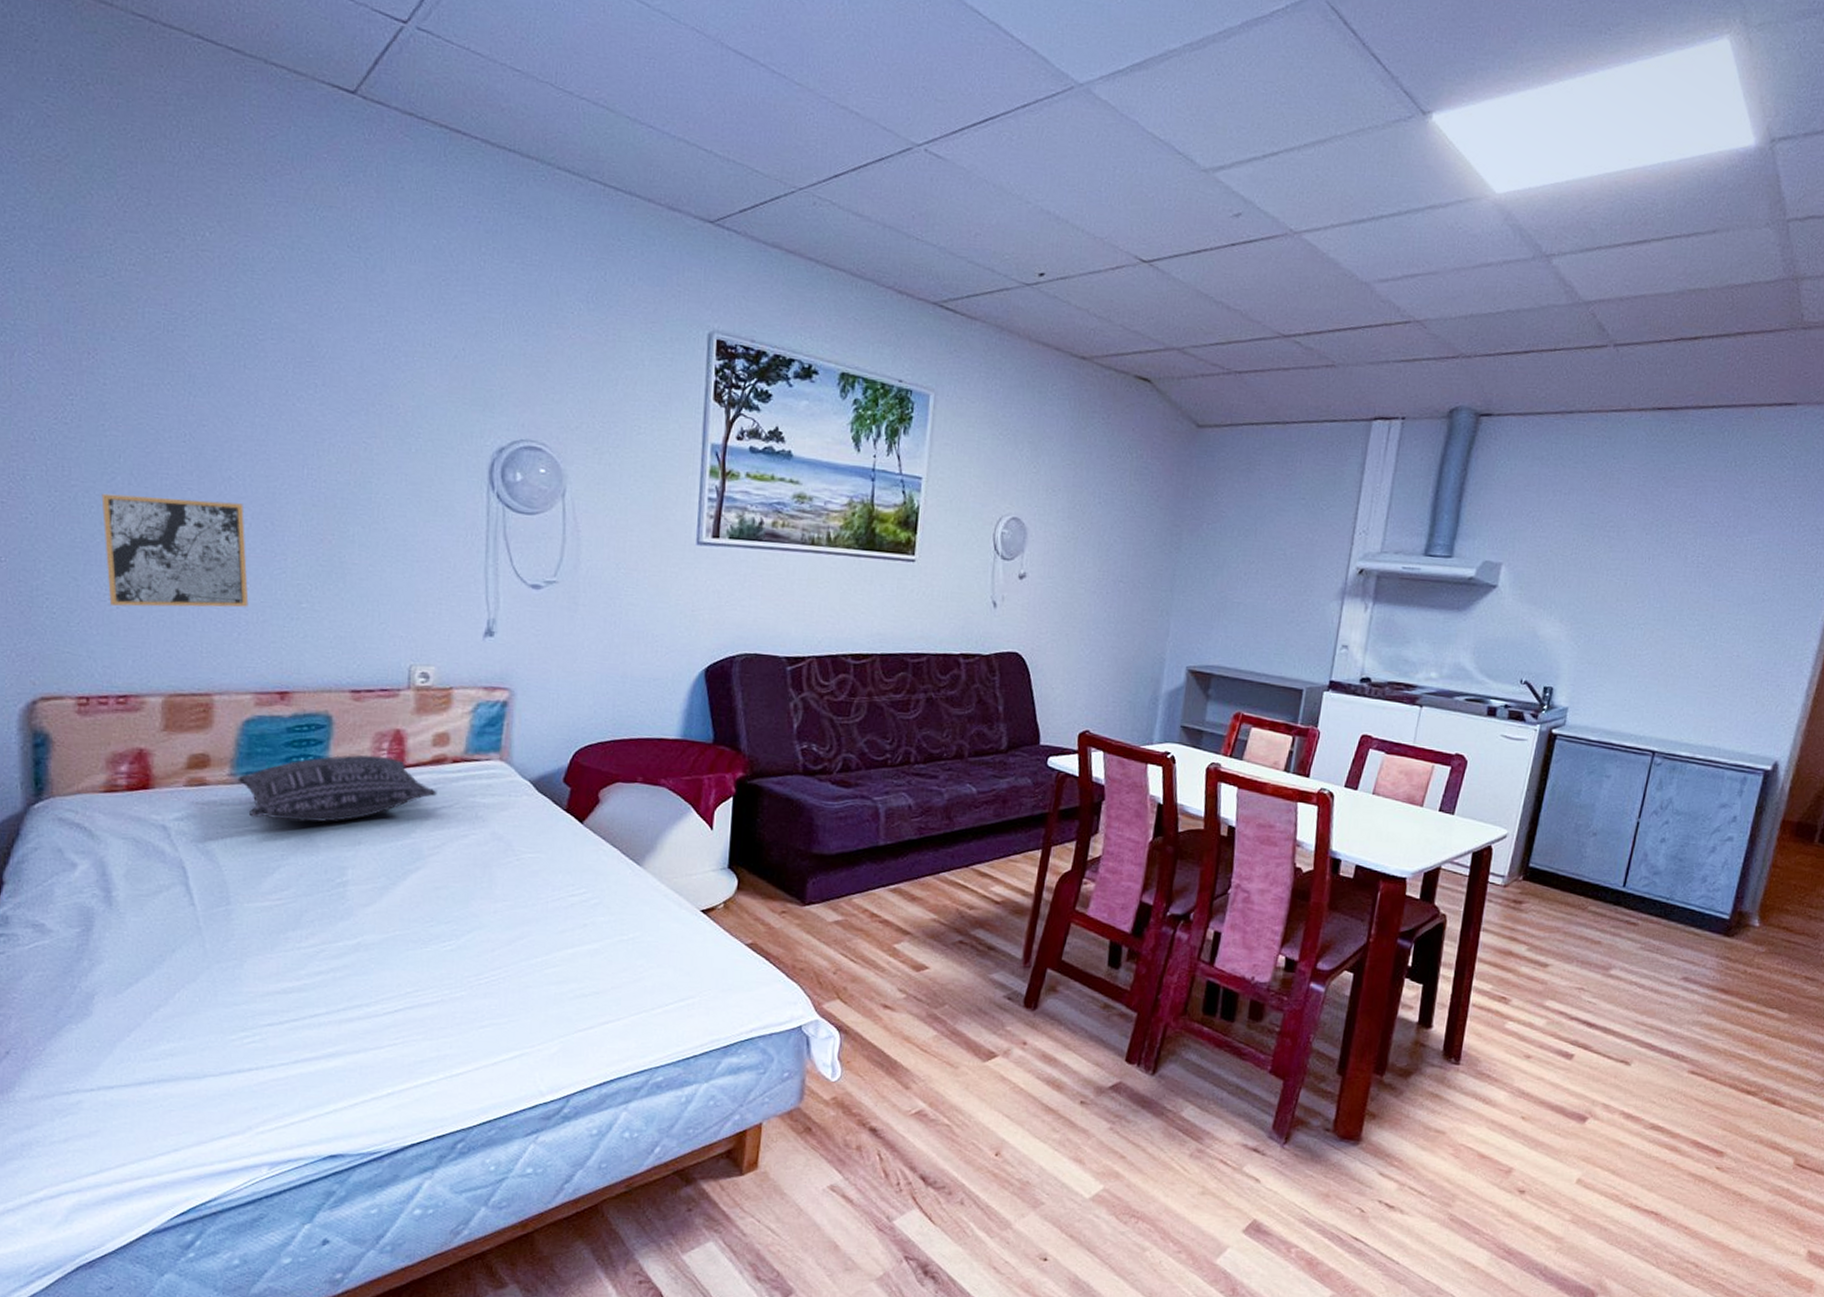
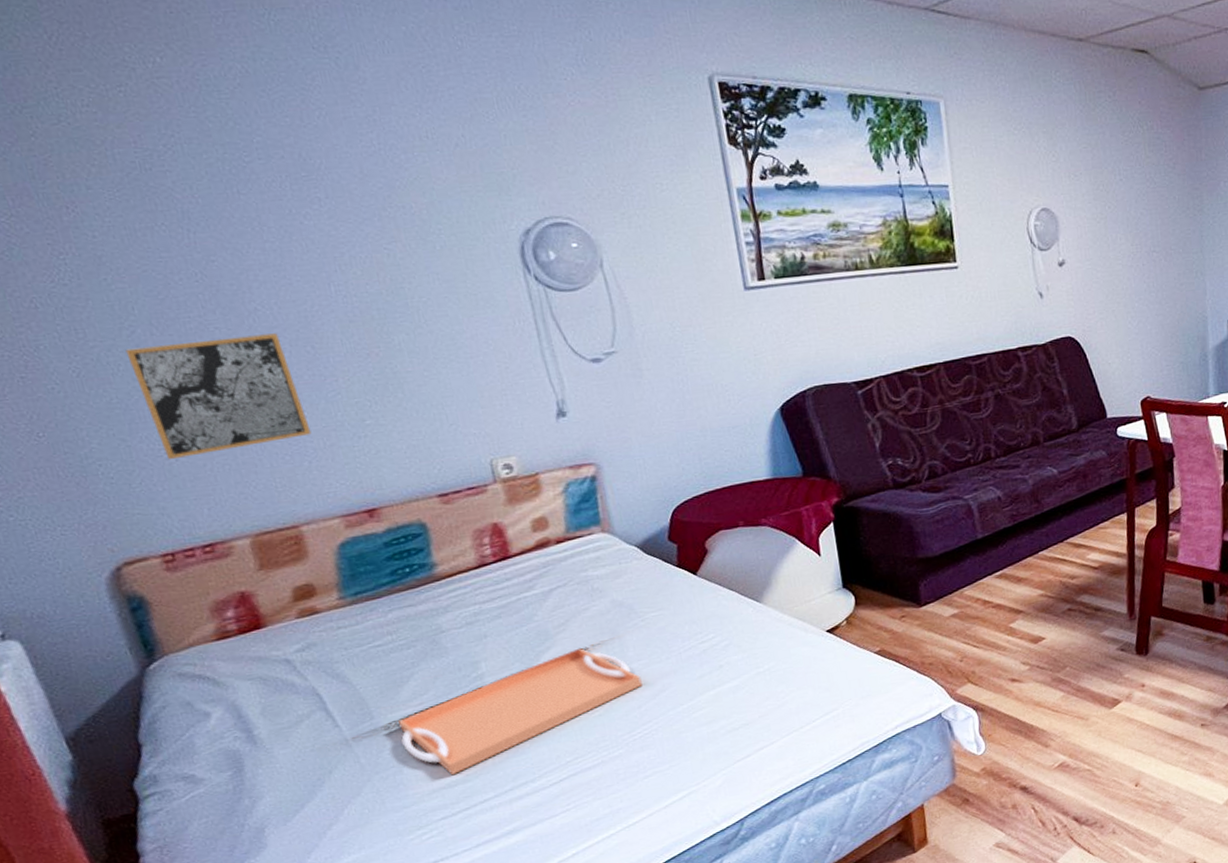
pillow: present [237,754,437,822] -> none [348,551,549,635]
serving tray: none [250,874,502,981] -> present [398,647,643,776]

